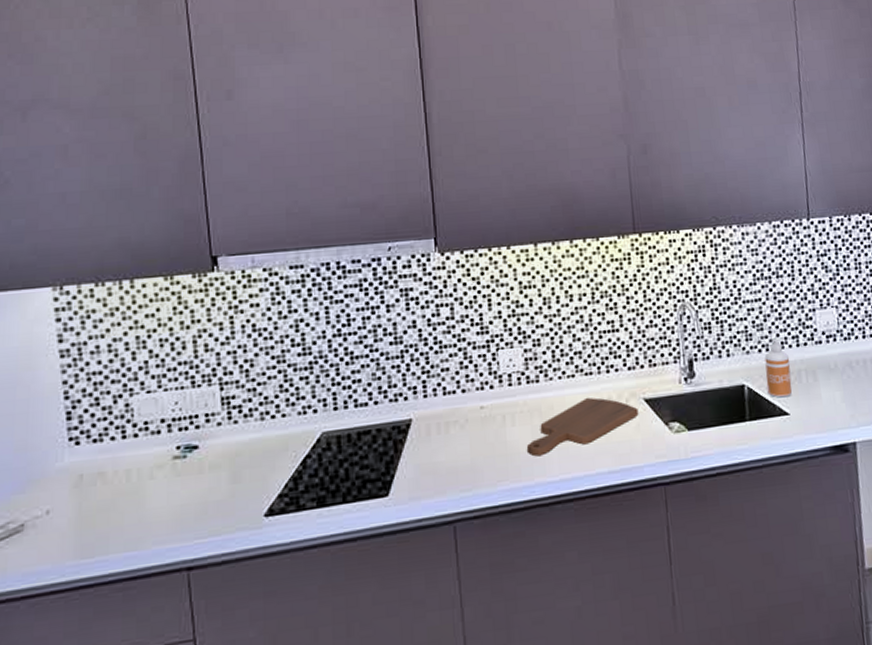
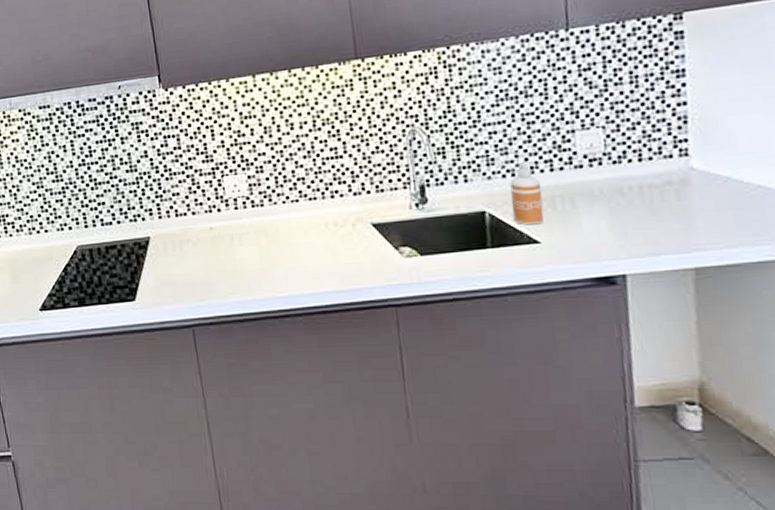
cutting board: present [527,397,639,457] -> none [255,221,366,274]

